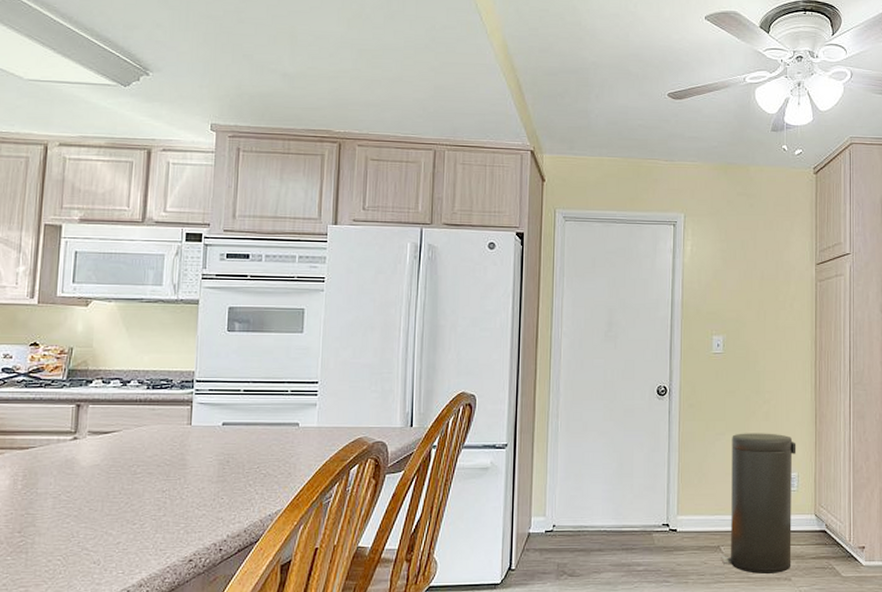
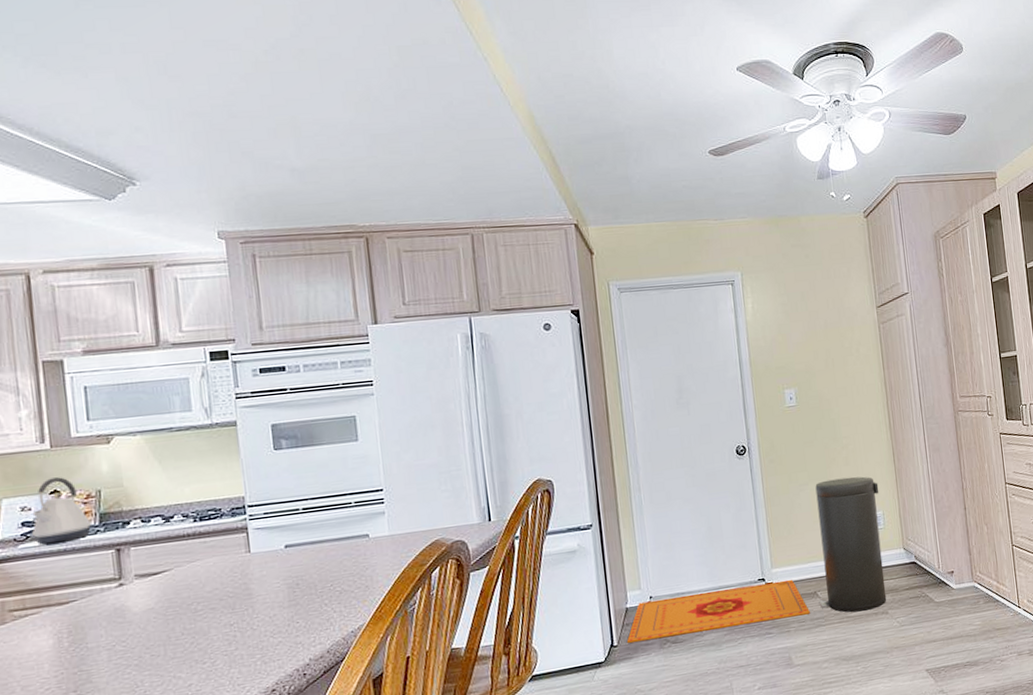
kettle: none [9,331,61,391] -> present [32,477,93,545]
doormat: none [524,529,711,570] -> present [626,579,810,643]

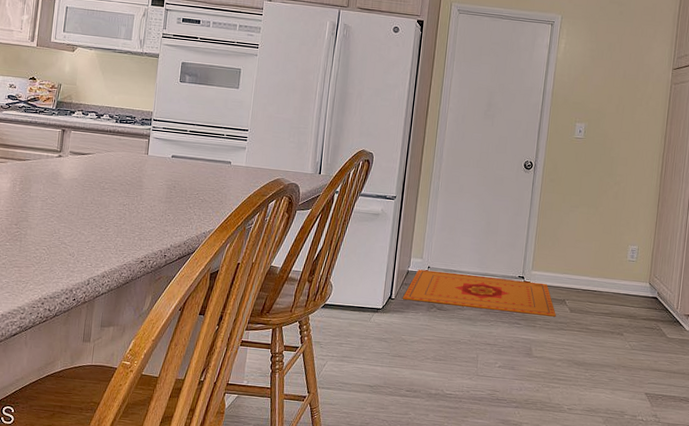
kettle: present [32,477,93,545] -> none [13,68,51,117]
pedal bin: present [815,476,887,613] -> none [565,207,640,328]

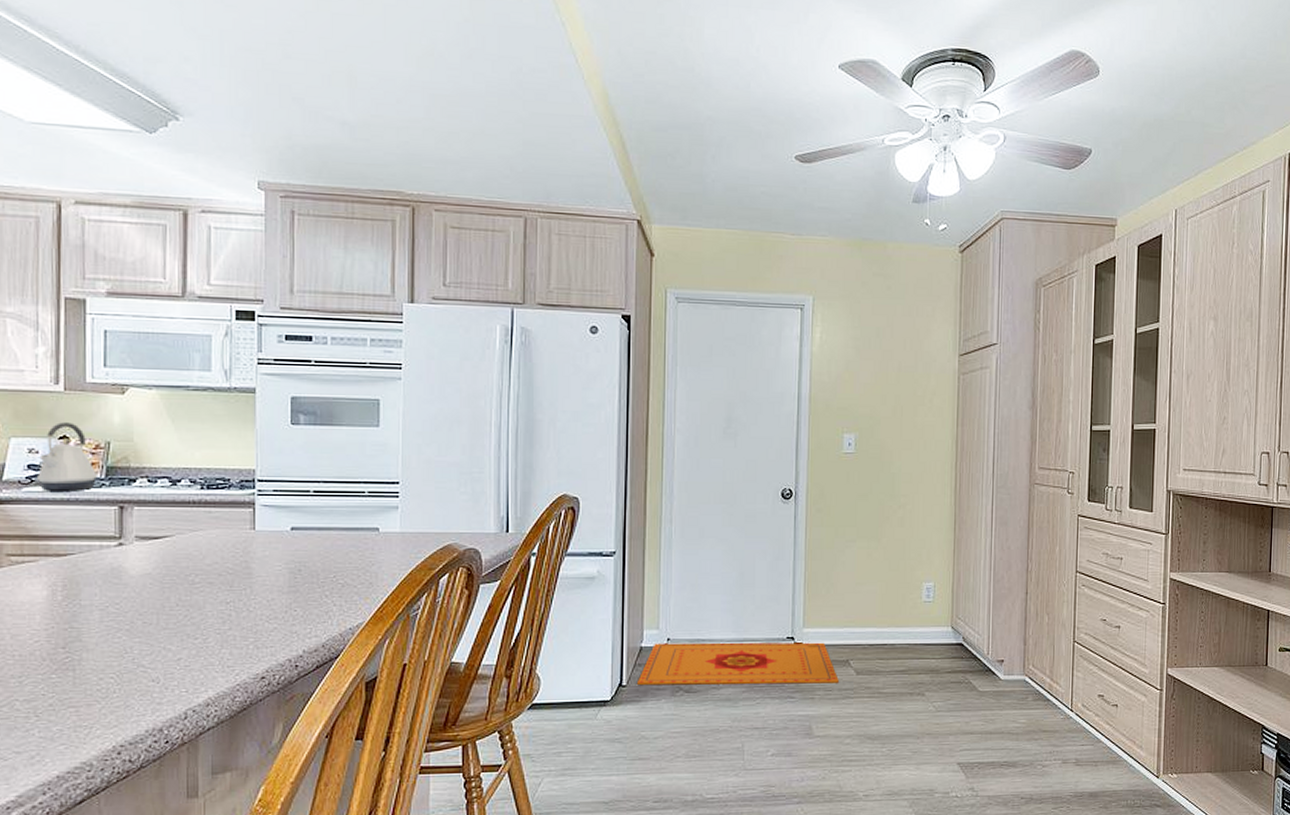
kettle: none [13,68,51,117] -> present [38,422,98,491]

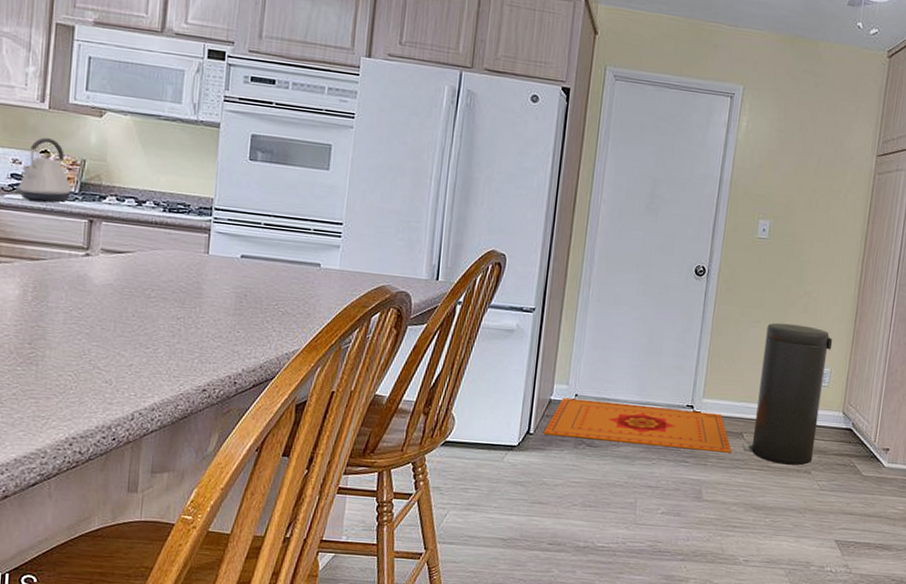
pedal bin: none [850,540,934,689] -> present [742,322,833,466]

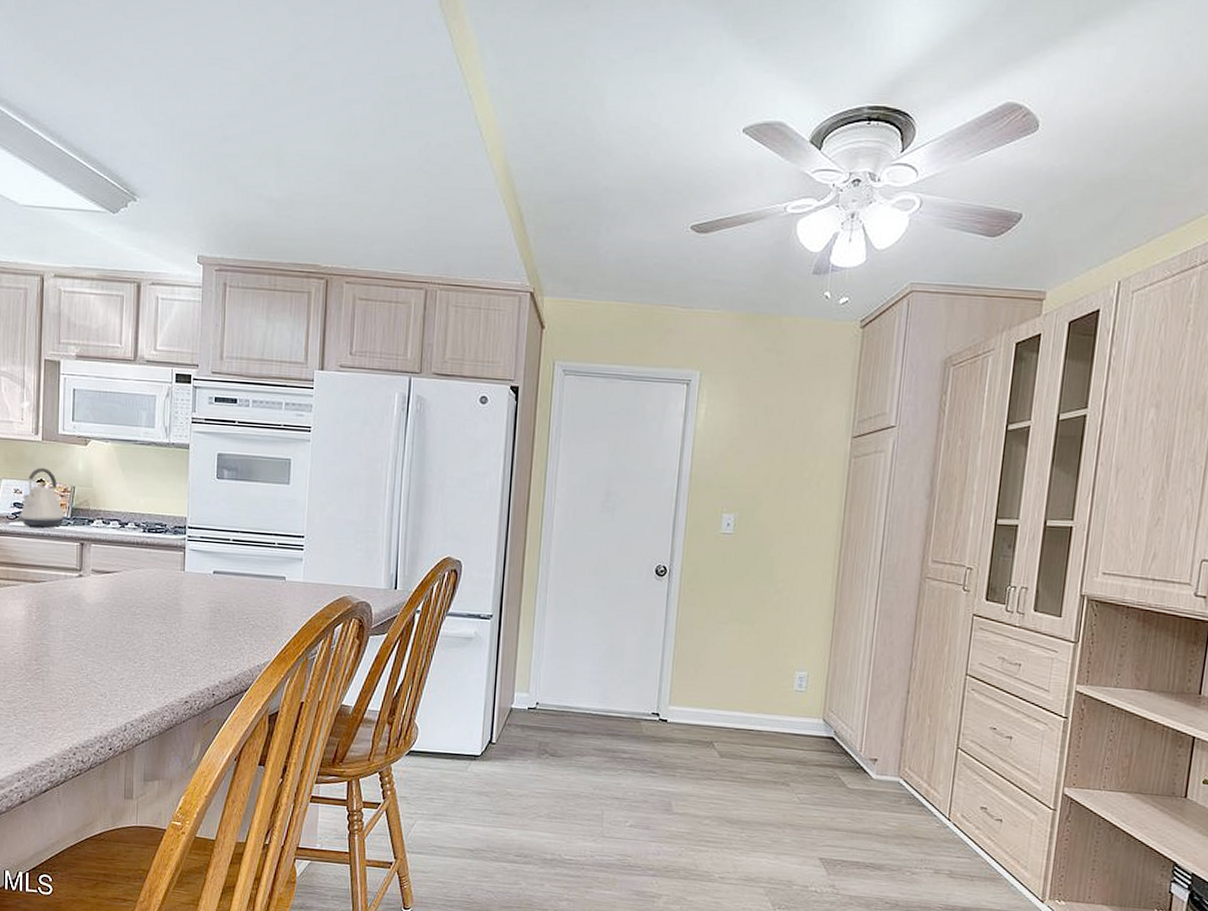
doormat: present [543,397,731,453] -> none [505,706,702,763]
pedal bin: present [742,322,833,466] -> none [713,623,809,777]

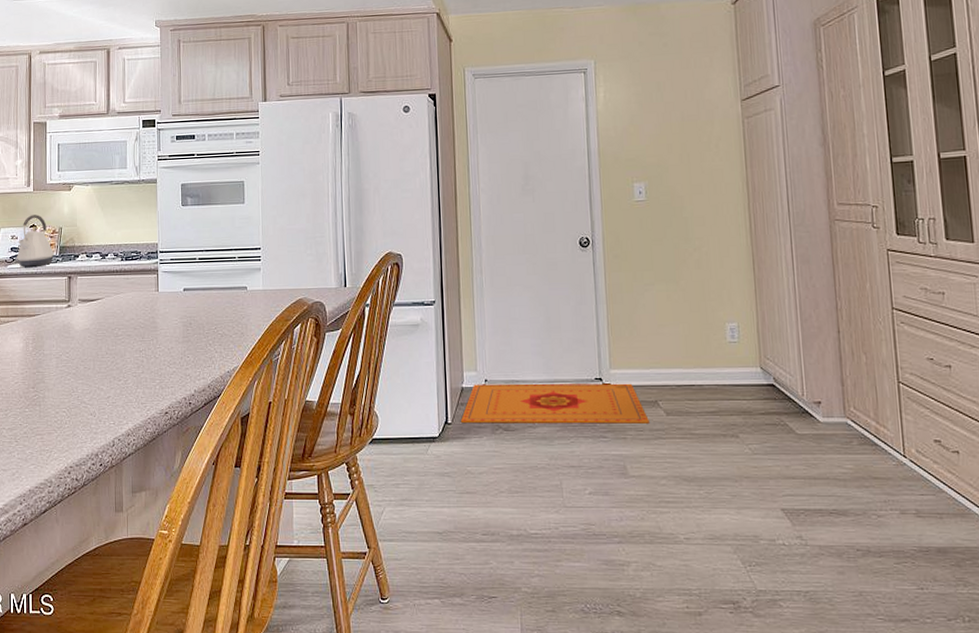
doormat: none [505,706,702,763] -> present [460,383,649,424]

